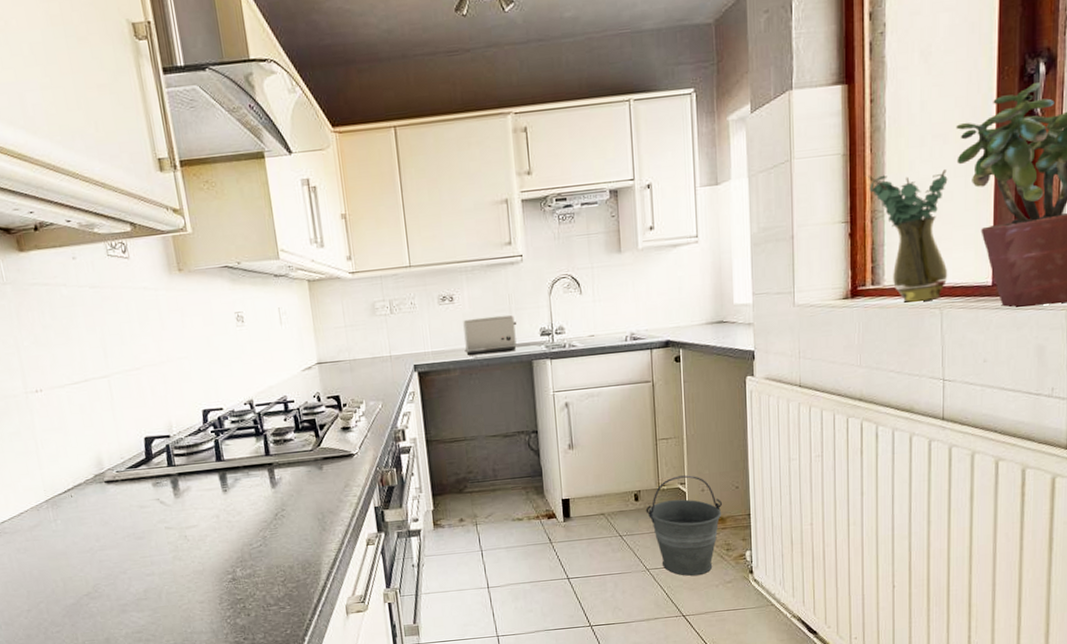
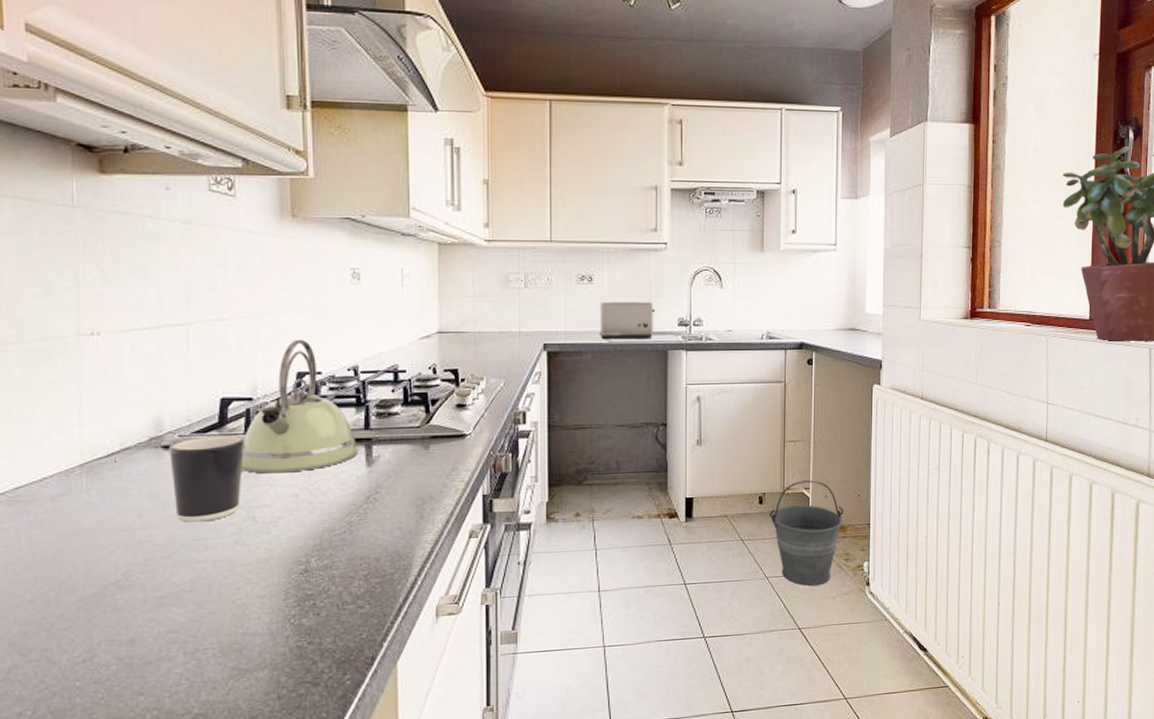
mug: none [111,468,173,543] -> present [169,435,245,523]
kettle: none [167,380,264,500] -> present [241,339,359,474]
vase: present [868,169,948,303] -> none [988,207,1055,328]

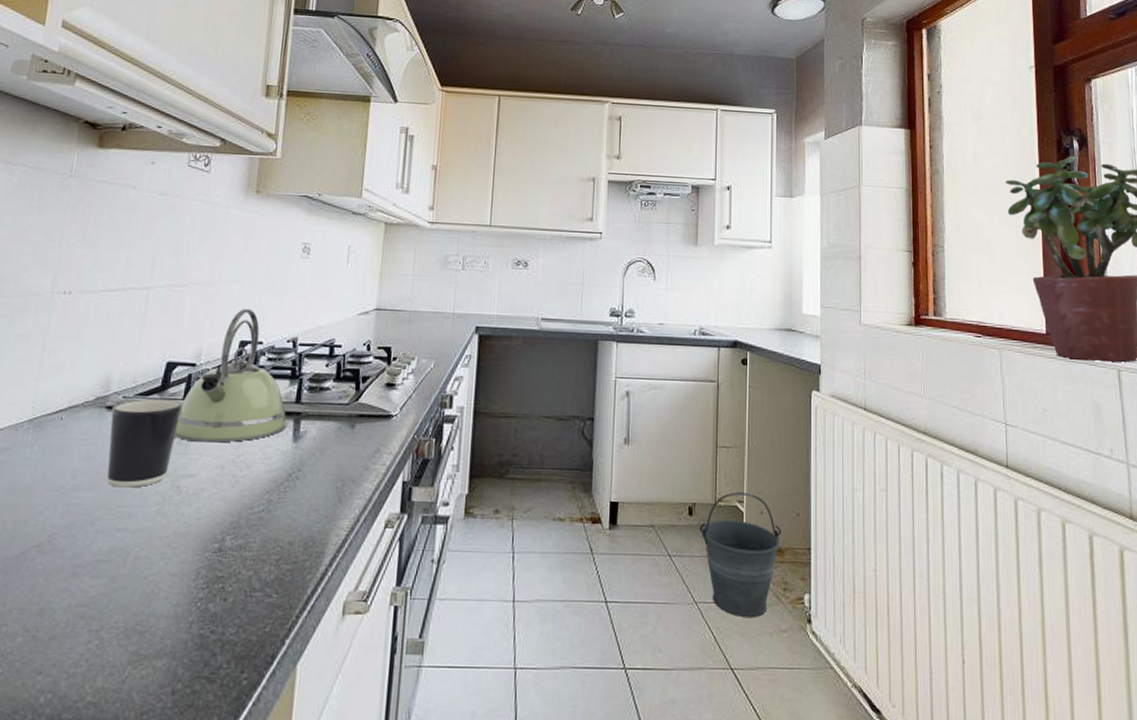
toaster: present [599,301,654,340] -> none [531,287,587,328]

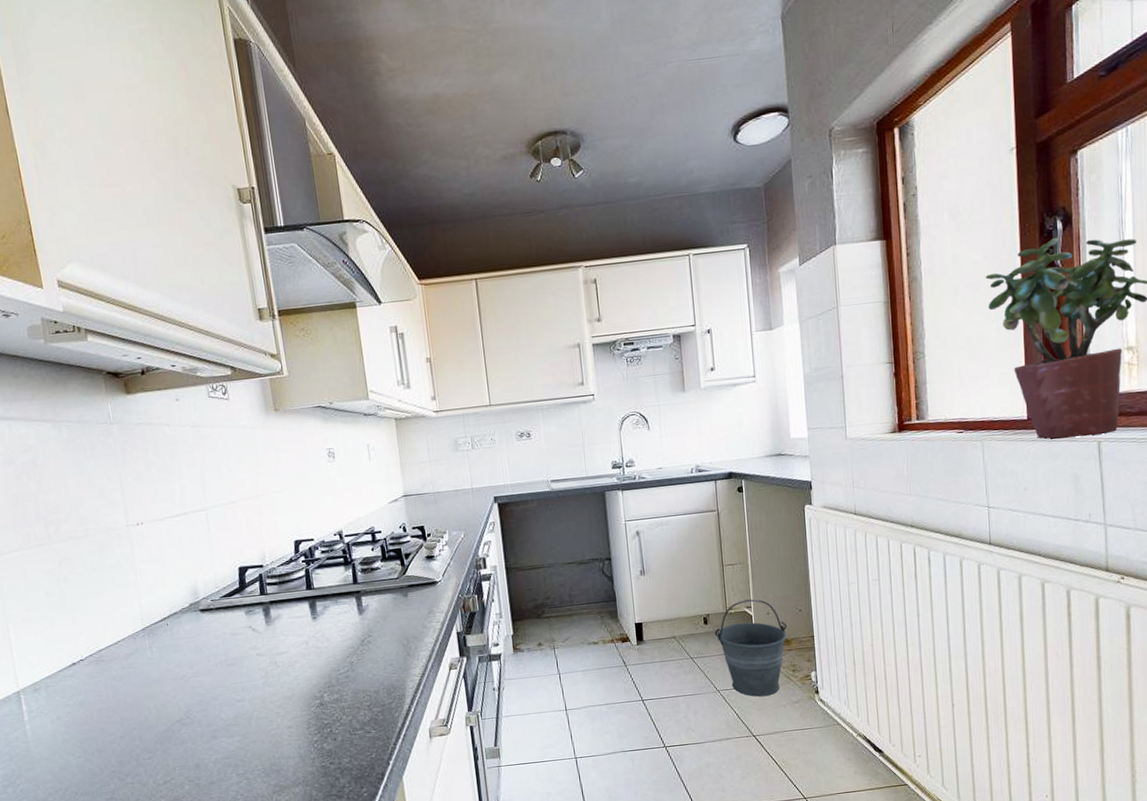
mug: present [107,399,183,488] -> none [205,596,264,670]
kettle: present [174,308,288,443] -> none [260,512,351,627]

